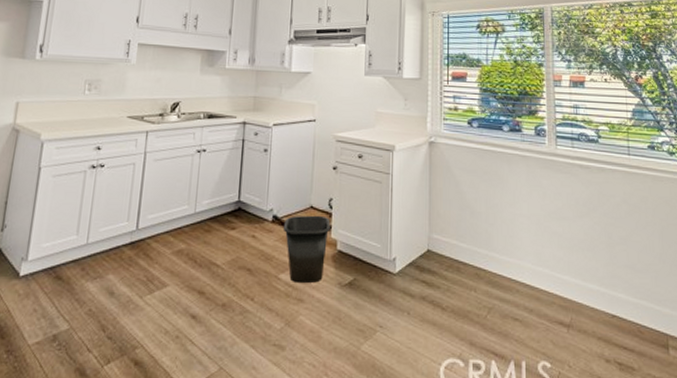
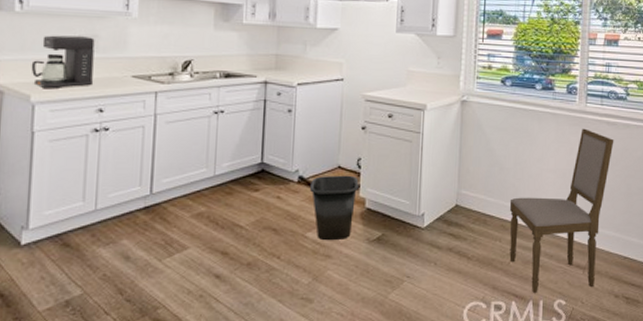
coffee maker: none [43,80,99,129] -> present [31,35,95,89]
dining chair: none [483,172,589,352] -> present [509,128,614,293]

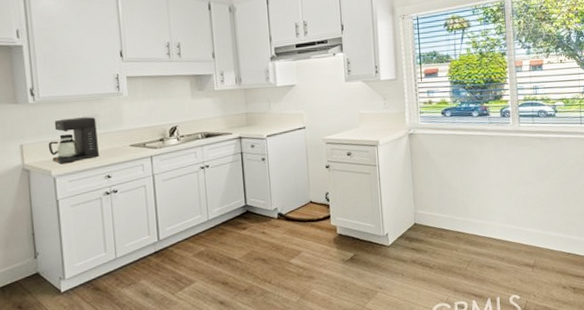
waste bin: present [309,175,359,240] -> none [288,207,330,264]
dining chair: present [509,128,614,293] -> none [461,145,548,292]

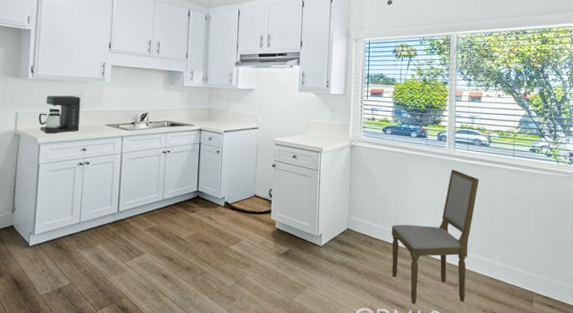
dining chair: none [461,145,548,292] -> present [391,169,479,304]

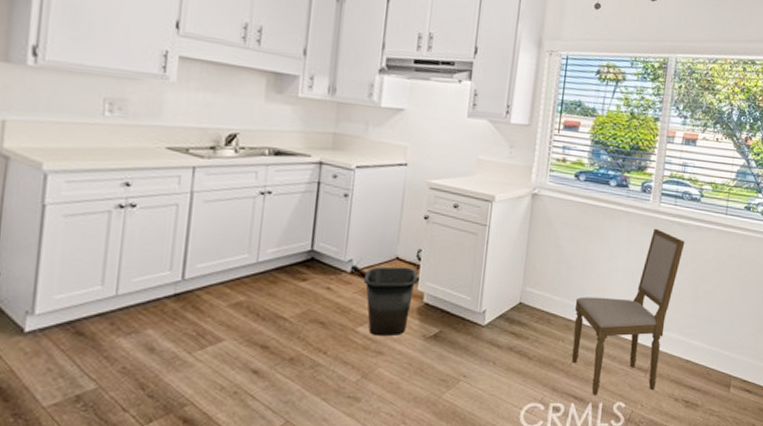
coffee maker: present [38,95,81,134] -> none [44,95,124,158]
waste bin: none [232,201,271,252] -> present [363,266,418,335]

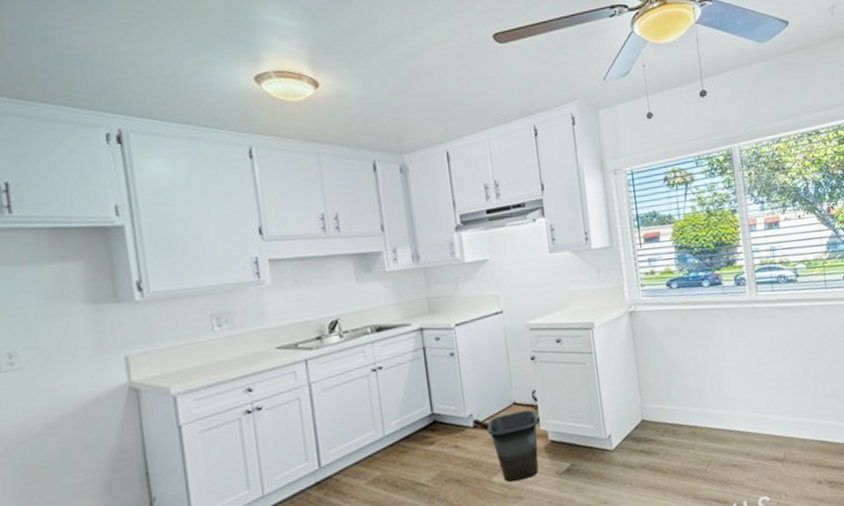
dining chair: present [571,228,685,395] -> none [696,318,796,495]

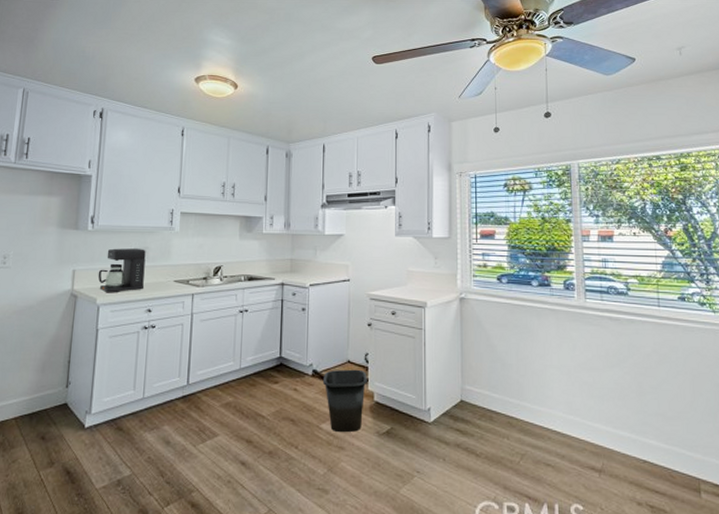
coffee maker: none [164,314,237,378] -> present [98,248,146,293]

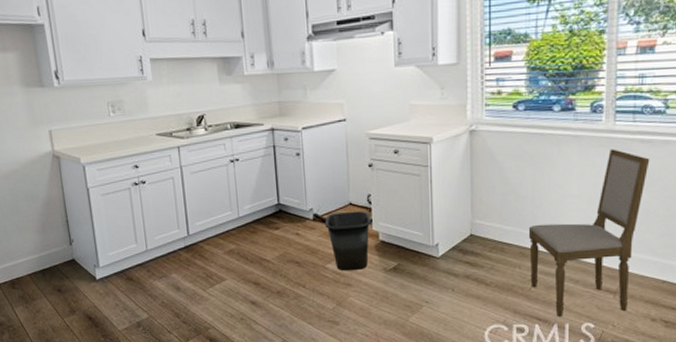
coffee maker: present [98,248,146,293] -> none [75,102,127,152]
dining chair: none [514,324,619,495] -> present [528,149,650,317]

